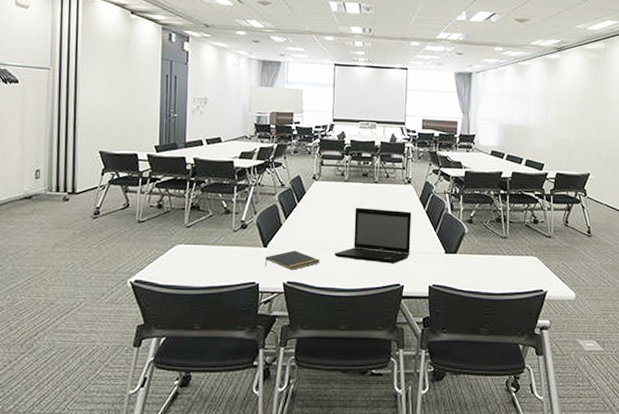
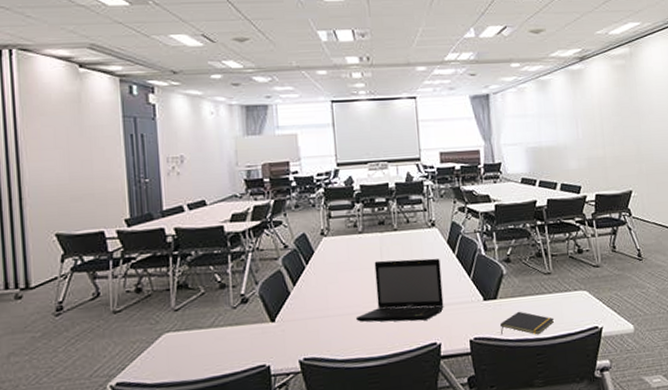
notepad: present [264,251,320,271] -> none [274,321,341,345]
notepad: none [457,267,505,290] -> present [500,311,555,335]

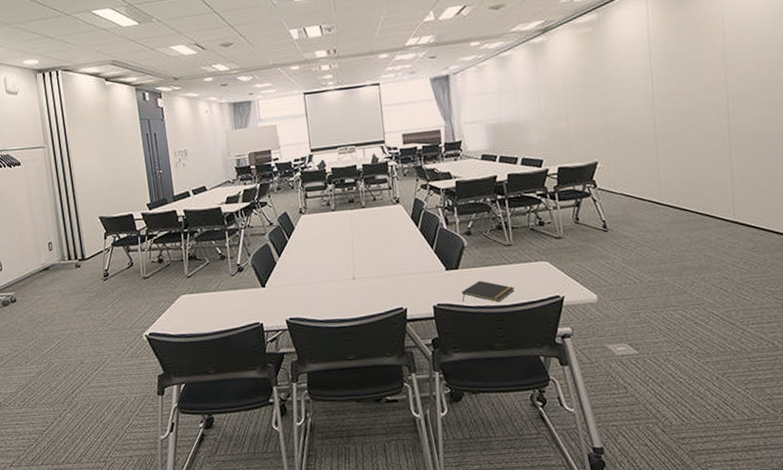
laptop: present [356,258,444,322] -> none [332,232,409,289]

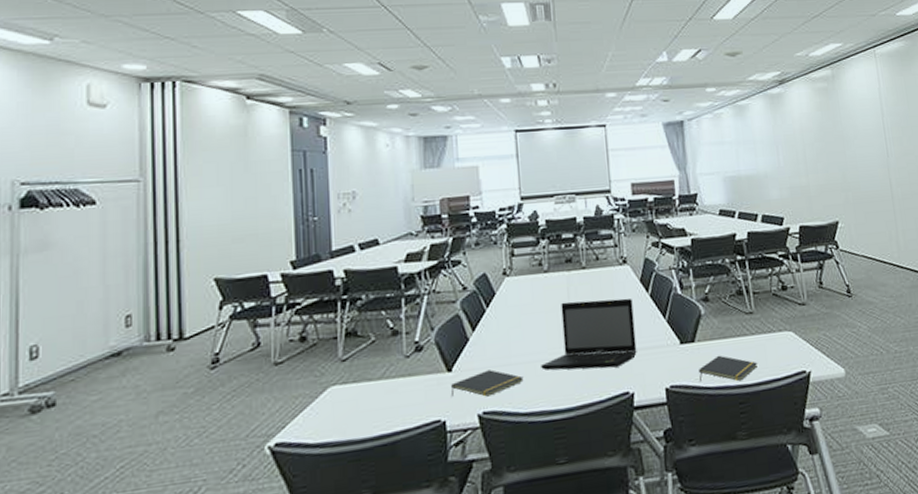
notepad: none [265,287,319,307] -> present [450,369,524,397]
laptop: none [332,232,409,289] -> present [541,298,637,371]

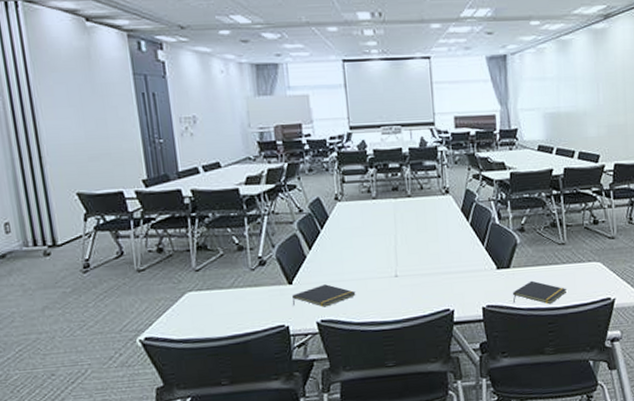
laptop: present [541,298,637,371] -> none [371,225,457,288]

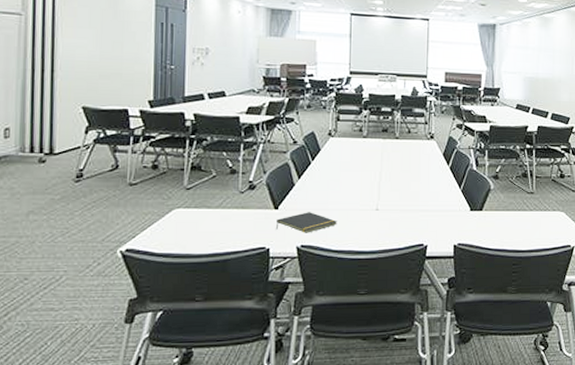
notepad: present [513,280,567,305] -> none [483,224,532,247]

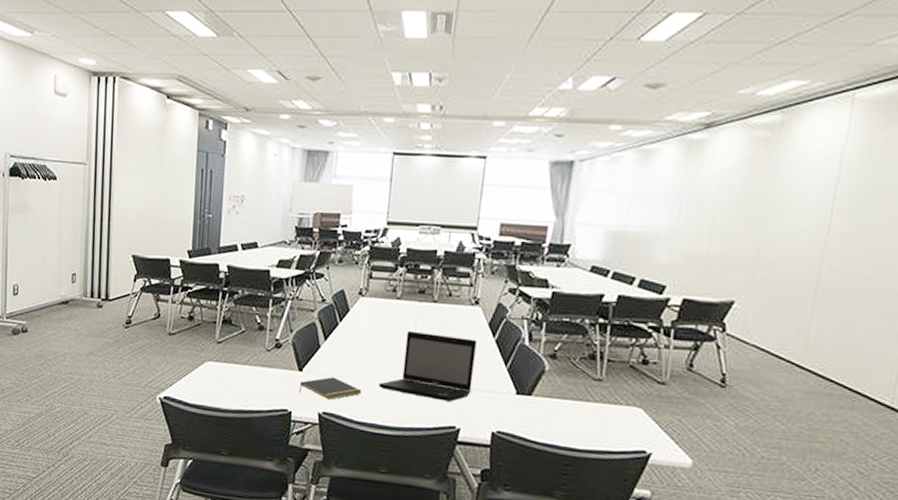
laptop: none [353,164,435,223] -> present [379,330,477,402]

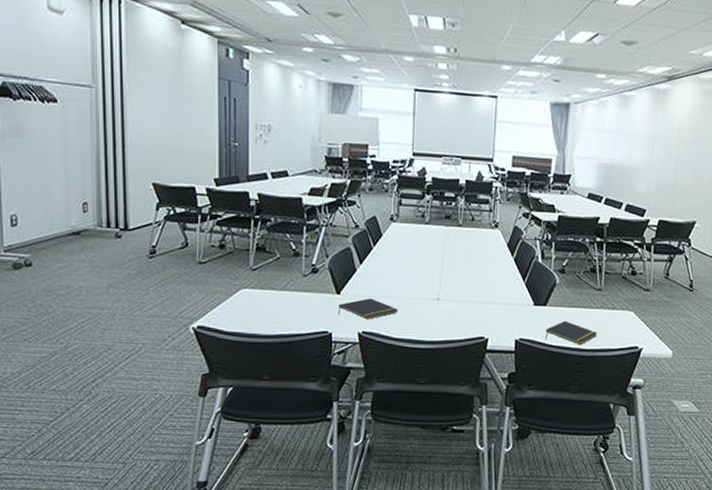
laptop: present [379,330,477,402] -> none [414,252,498,315]
notepad: none [528,414,595,444] -> present [545,320,598,345]

